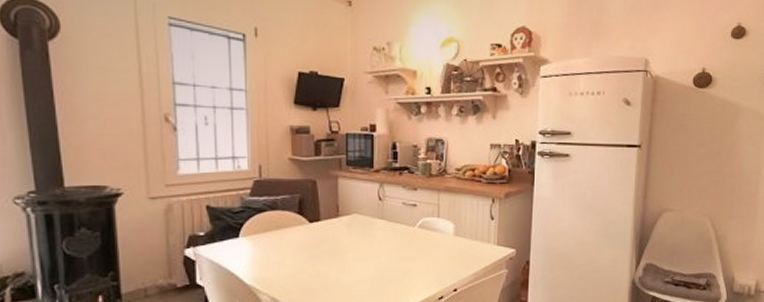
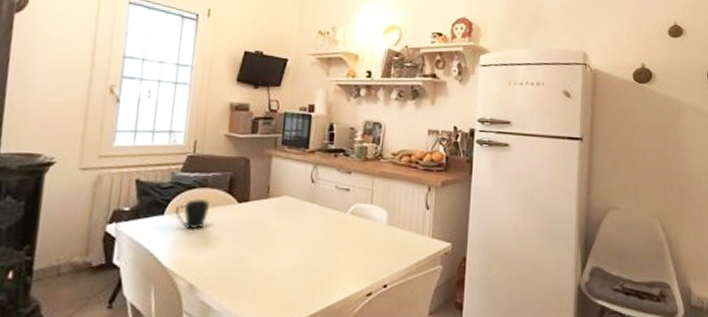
mug: none [250,220,282,249] -> present [175,198,209,229]

